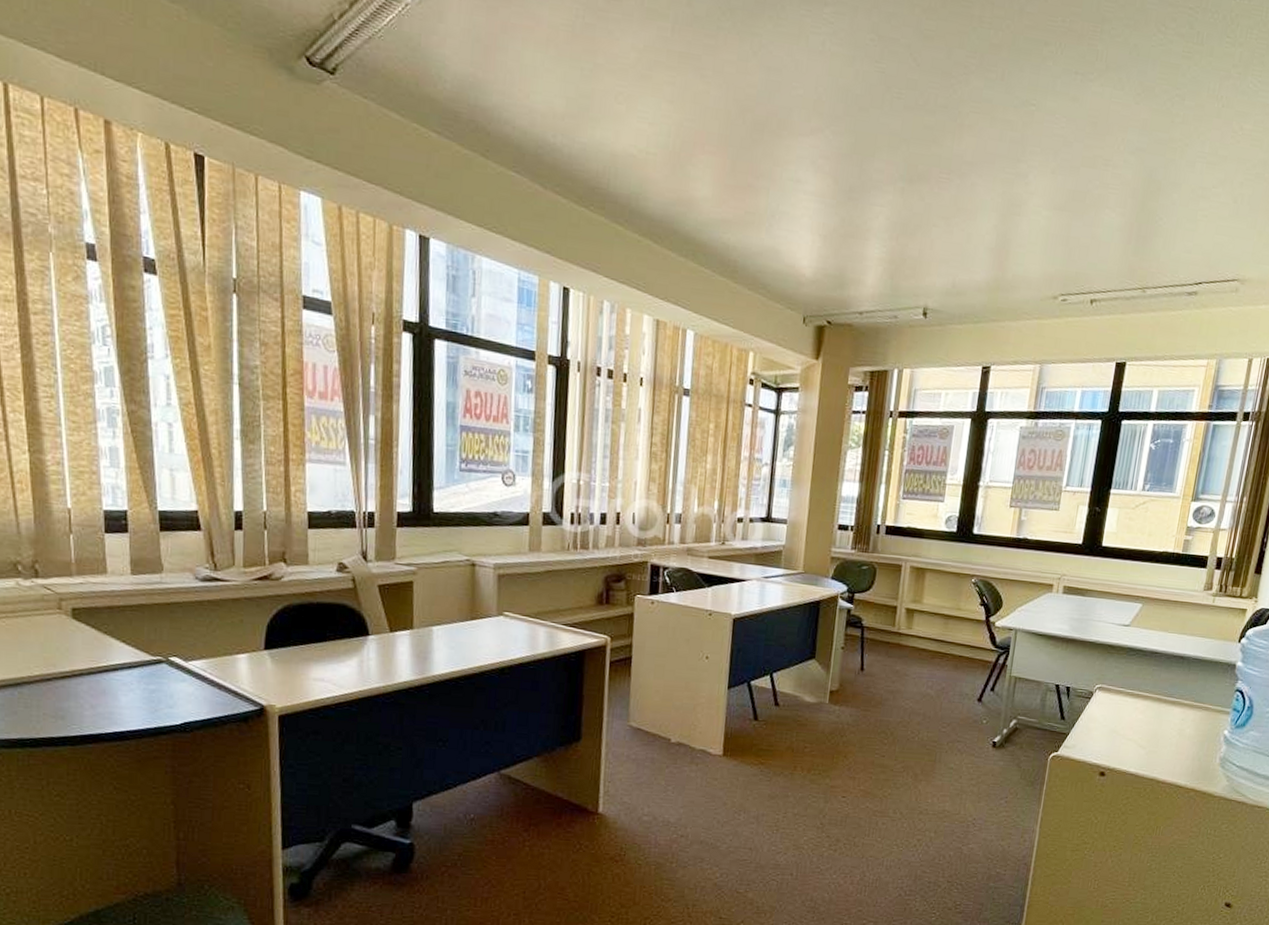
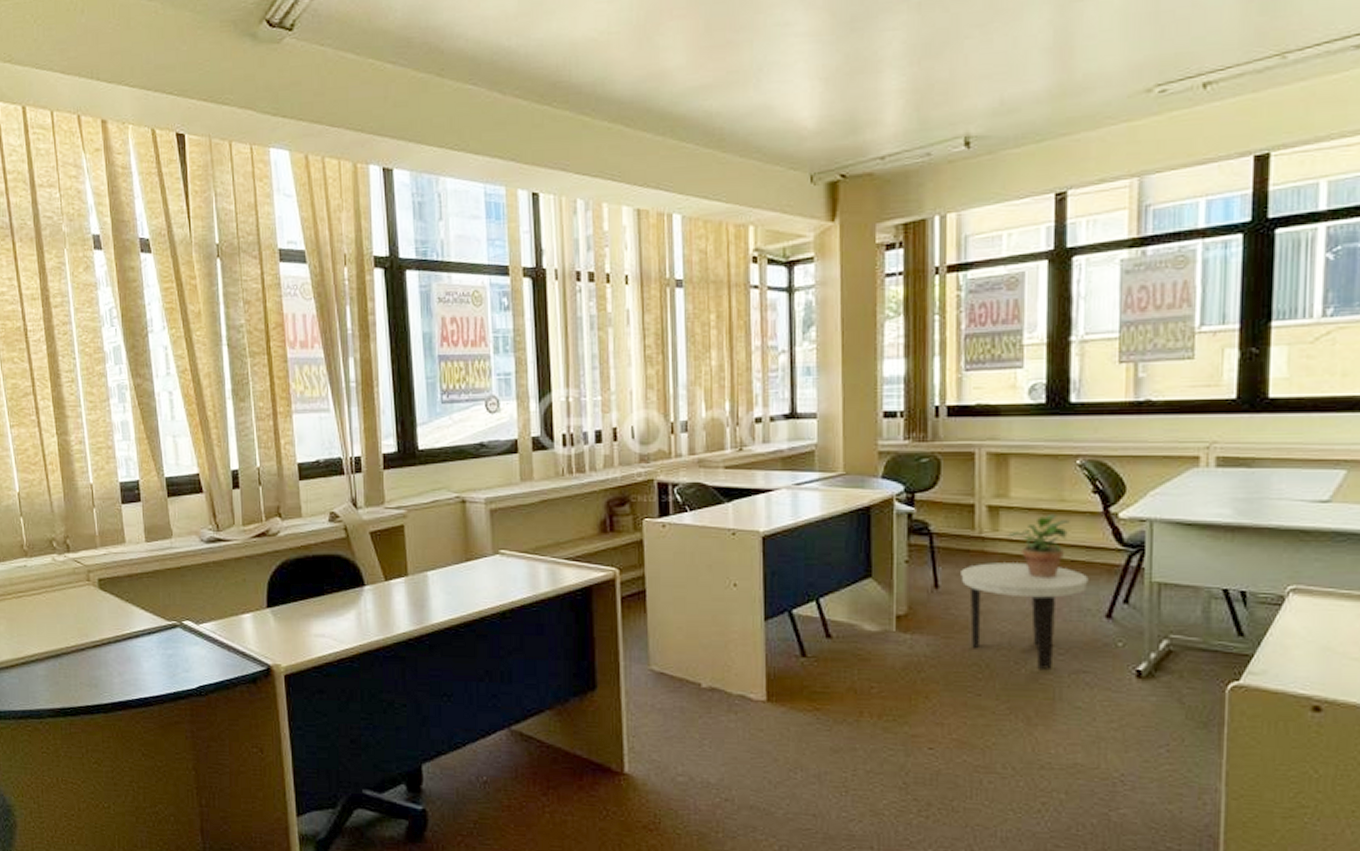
side table: none [880,653,970,738] -> present [961,563,1089,669]
potted plant: none [918,618,962,669] -> present [1008,513,1070,578]

